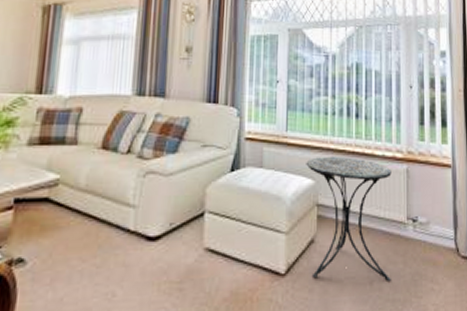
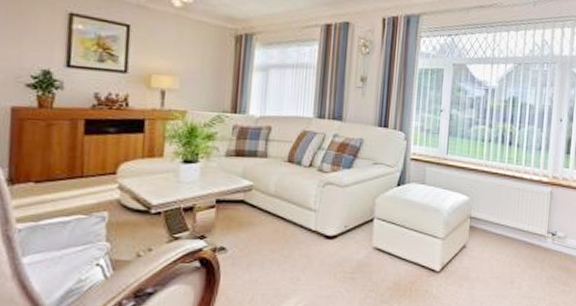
side table: present [306,156,391,281] -> none [462,177,537,282]

